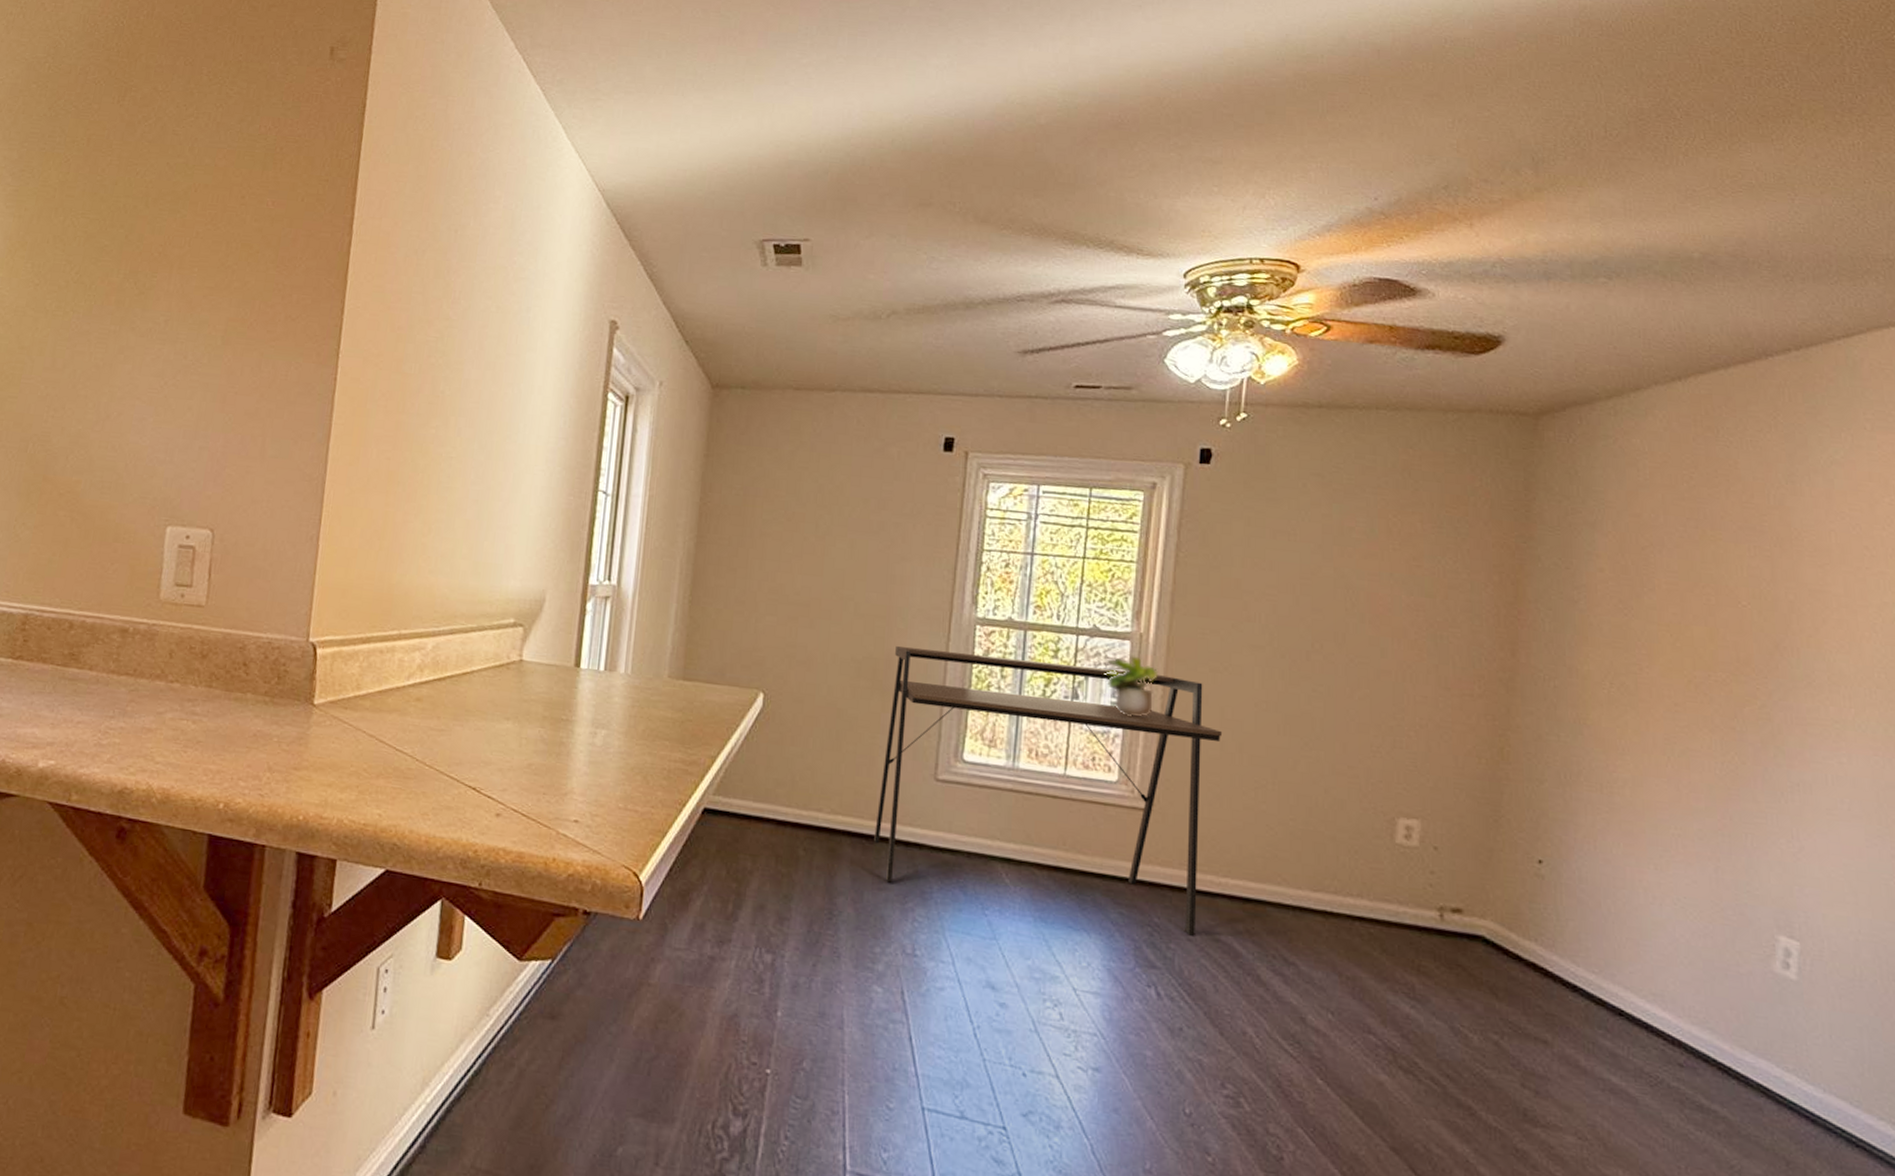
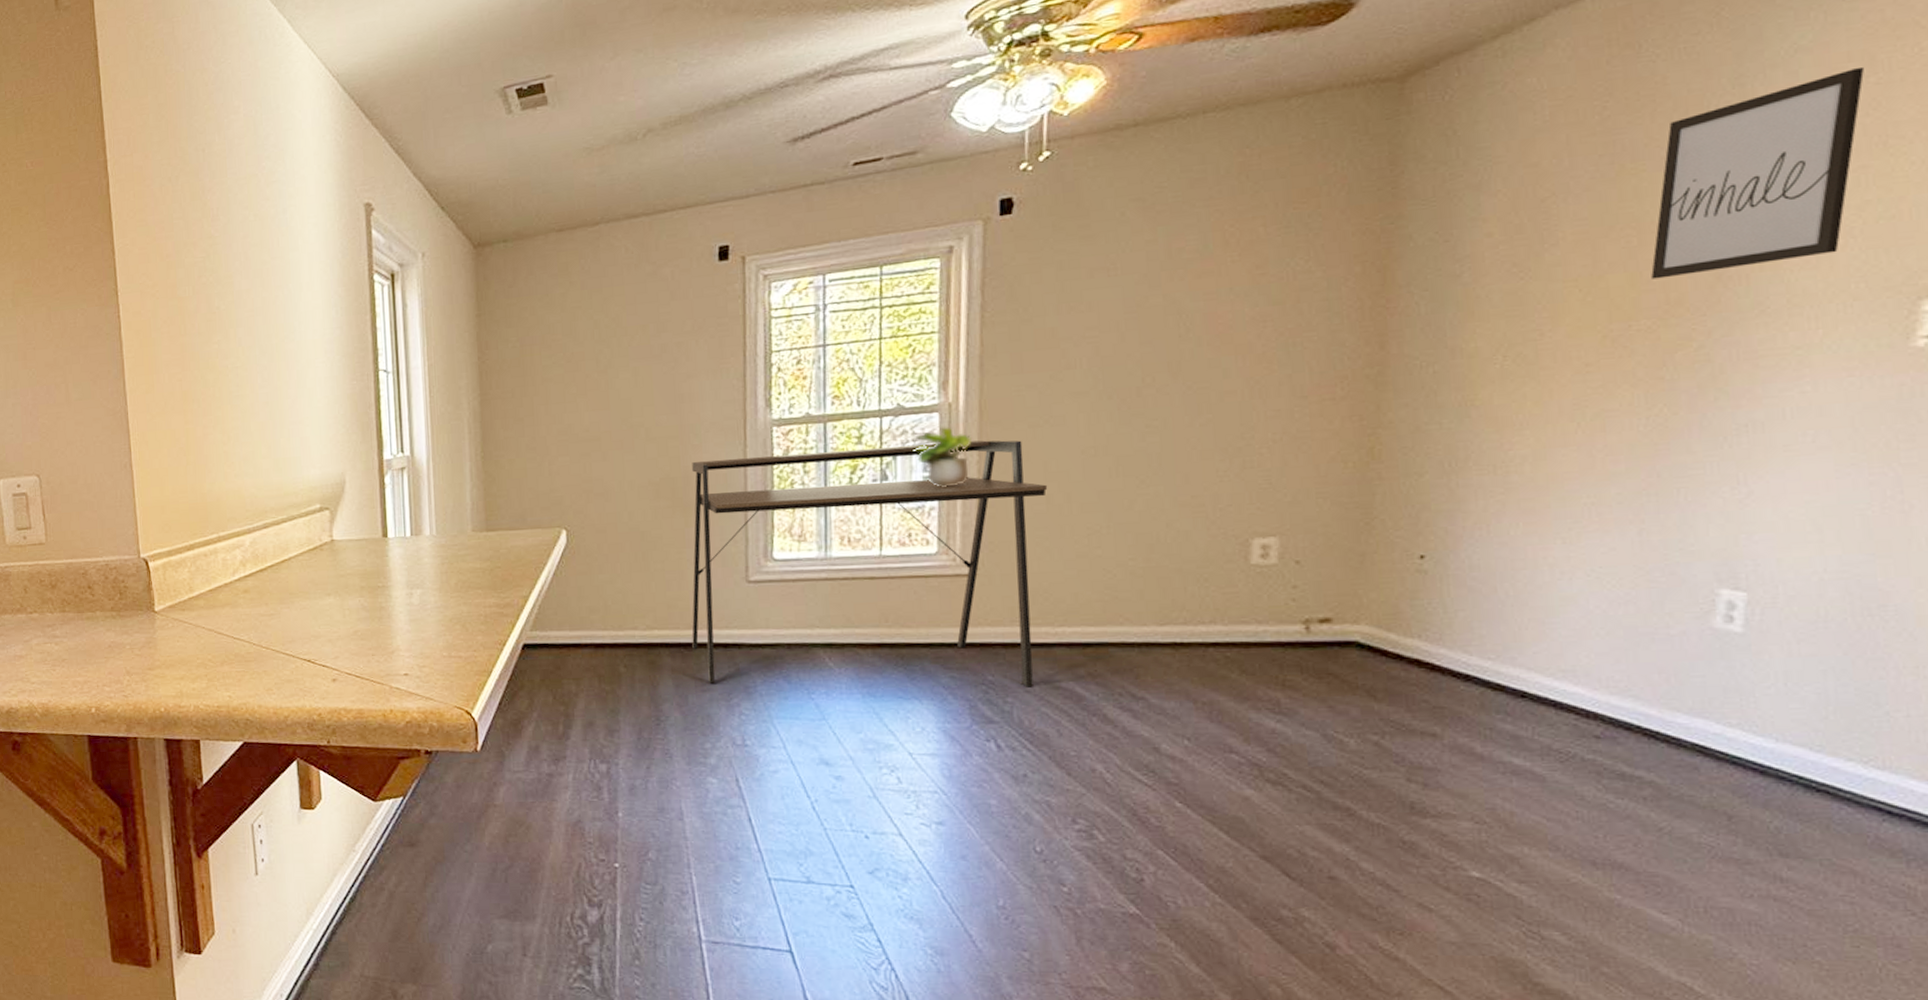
wall art: none [1725,487,1882,643] -> present [1651,67,1865,279]

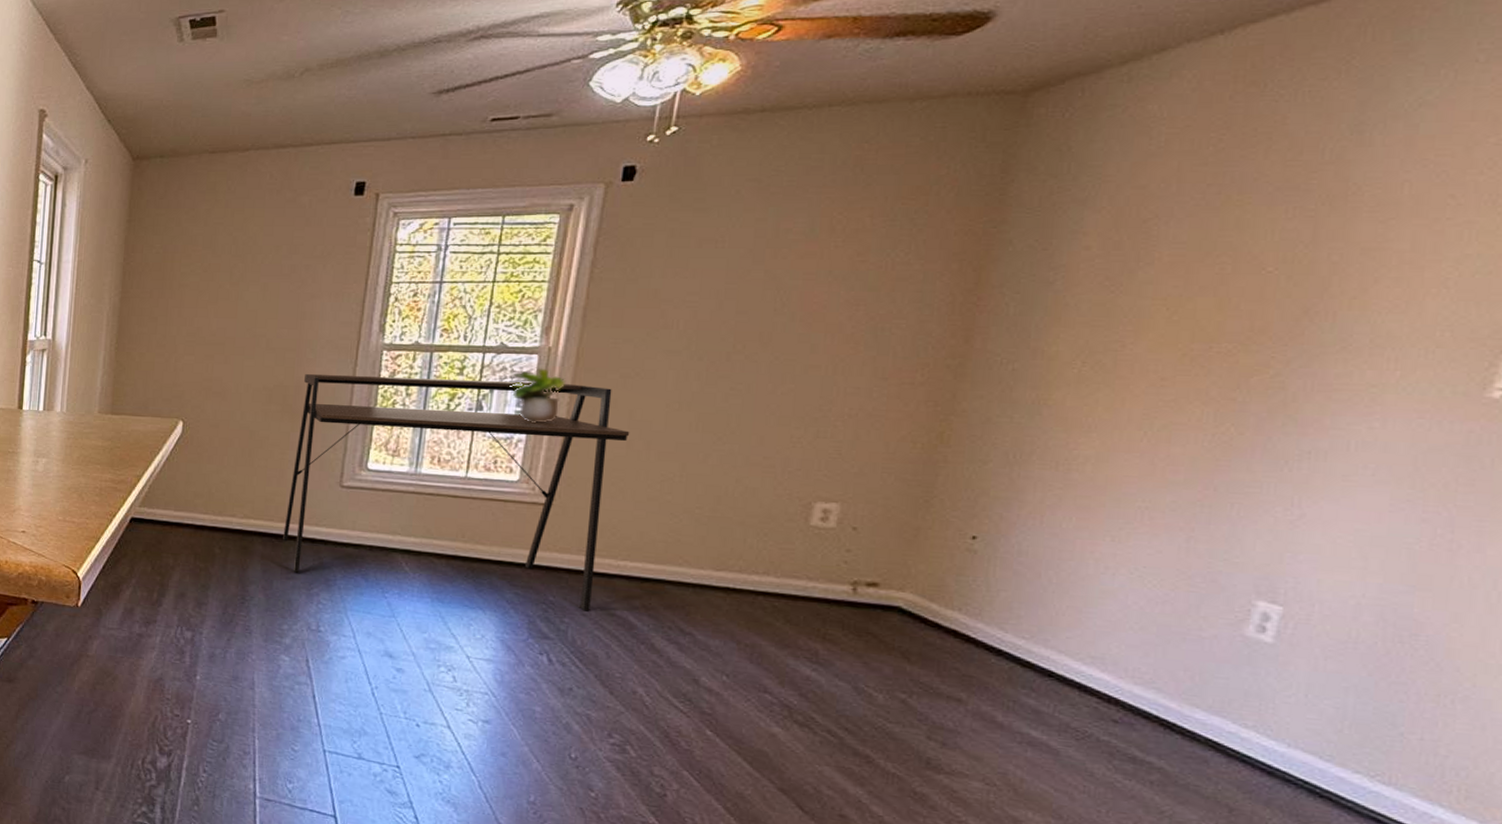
wall art: present [1651,67,1865,279] -> none [1240,128,1487,307]

